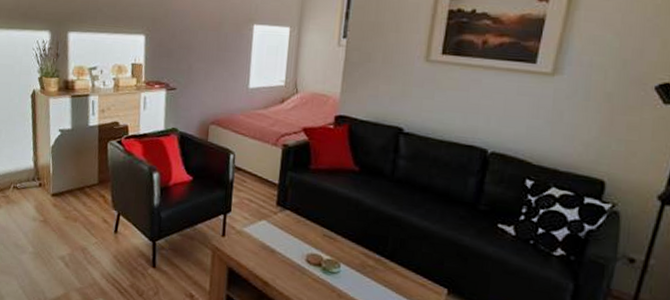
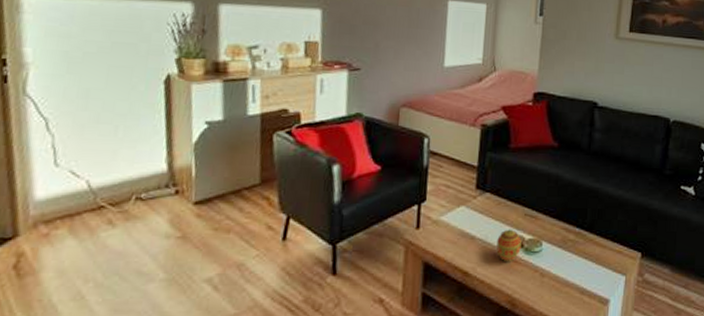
decorative egg: none [295,247,320,278] -> present [496,229,522,261]

